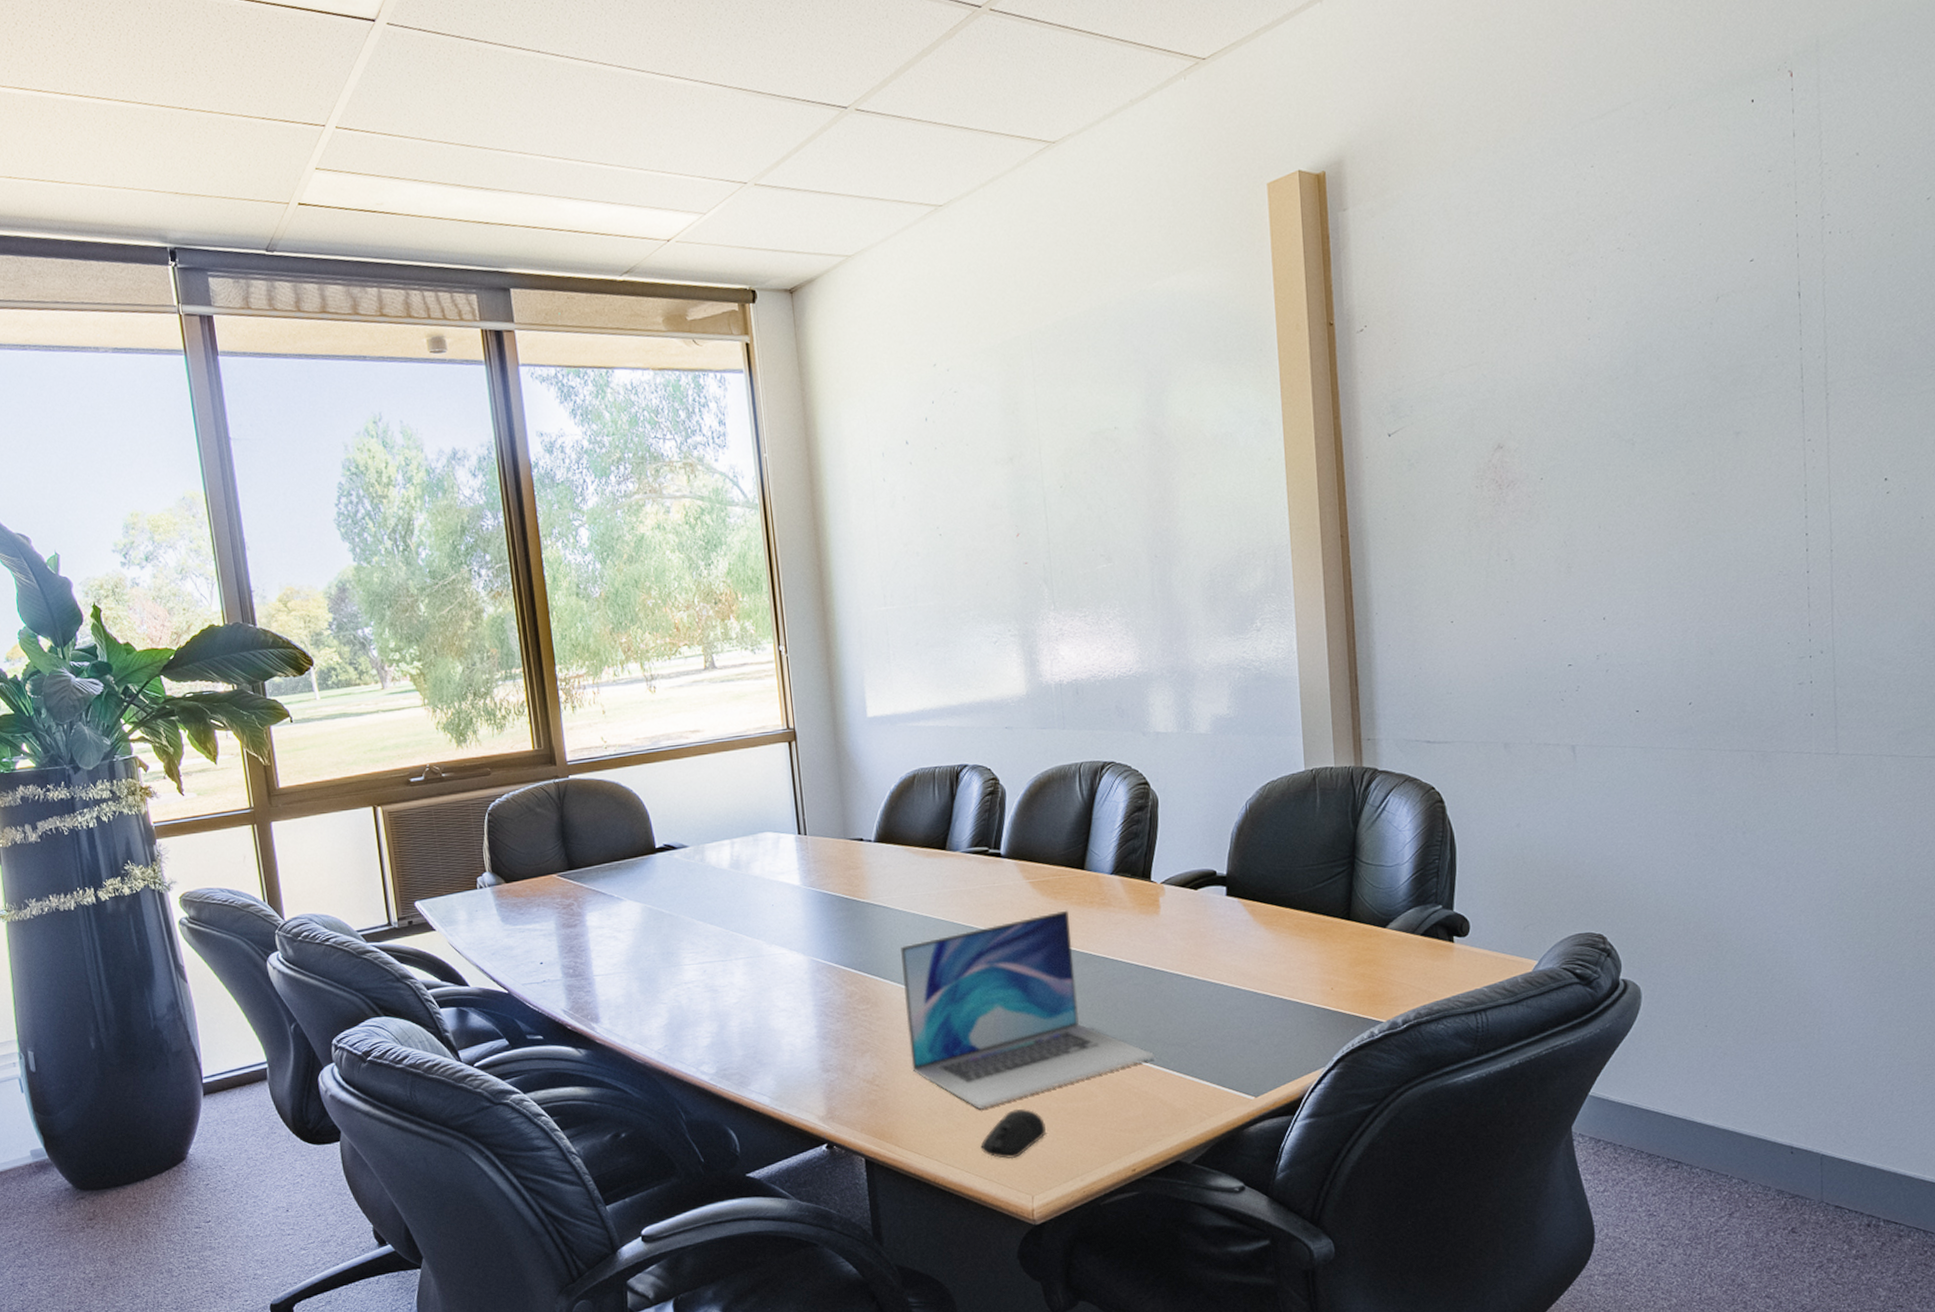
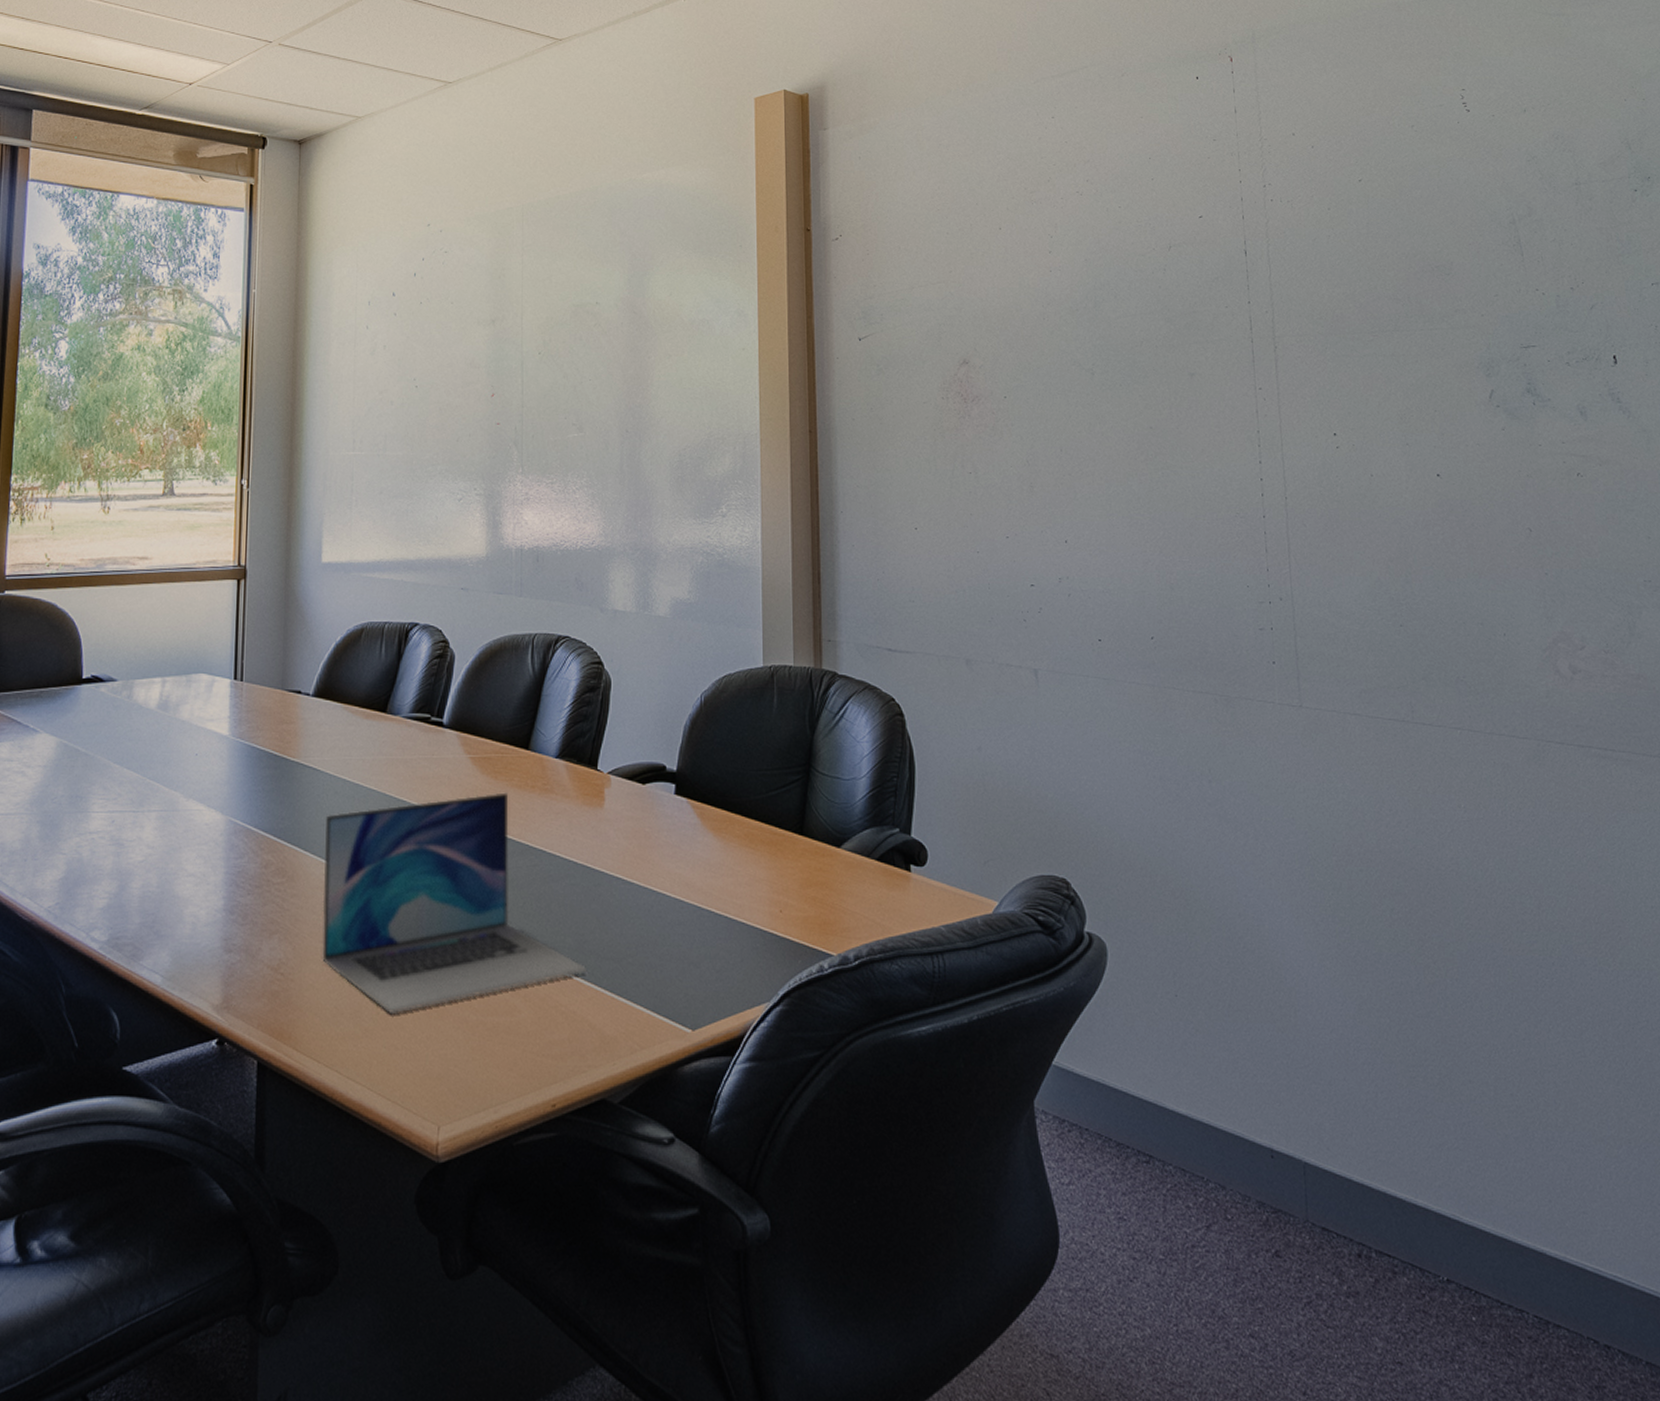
computer mouse: present [980,1108,1046,1159] -> none [387,1017,461,1079]

